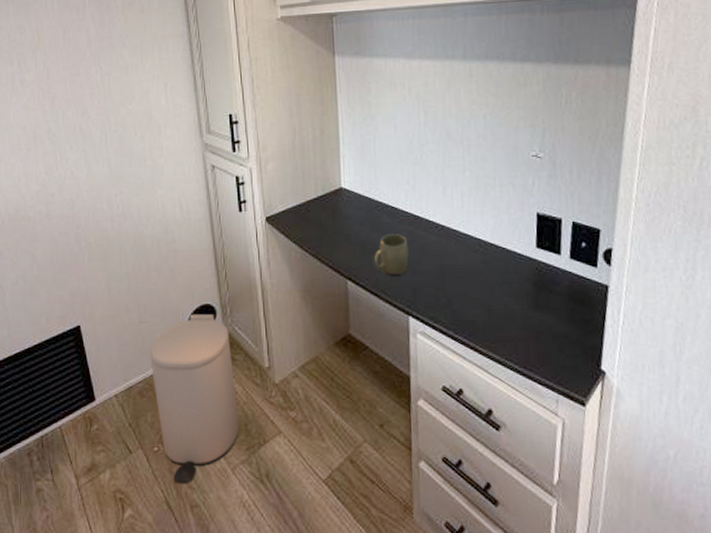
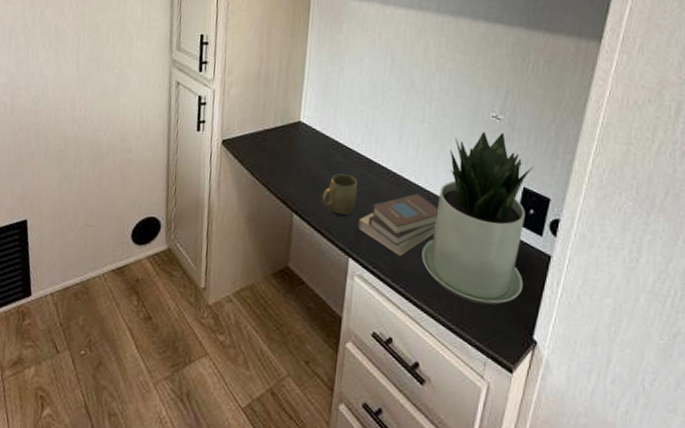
pedal bin: present [149,314,239,483] -> none [89,225,171,392]
books: none [413,243,492,308] -> present [358,193,438,257]
planter: none [480,170,585,344] -> present [421,132,533,306]

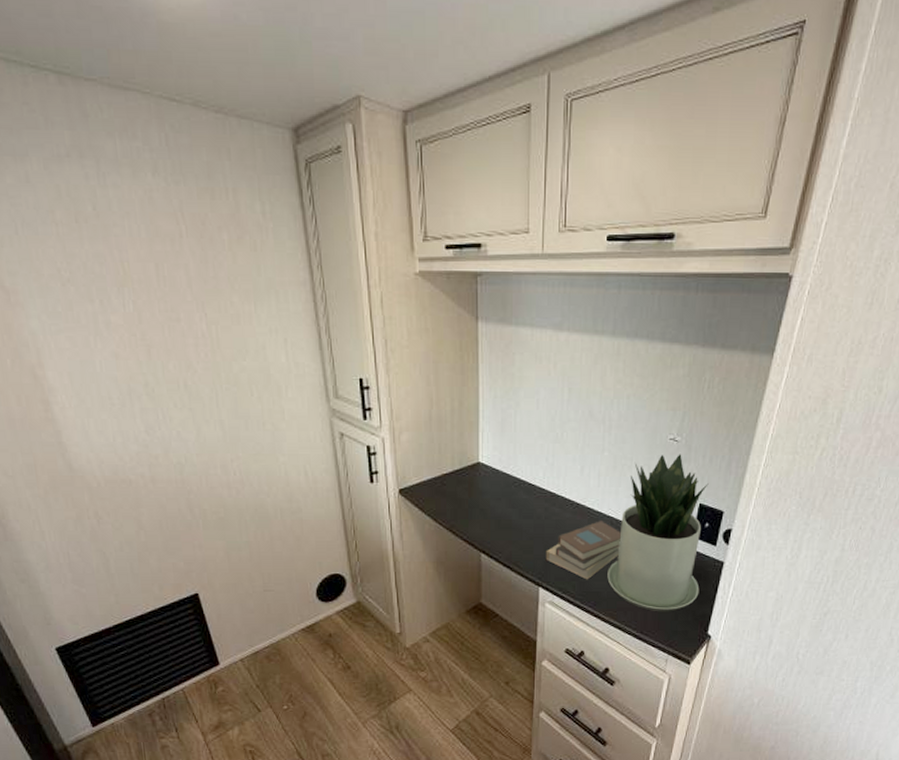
mug: present [322,173,358,216] -> none [508,510,543,549]

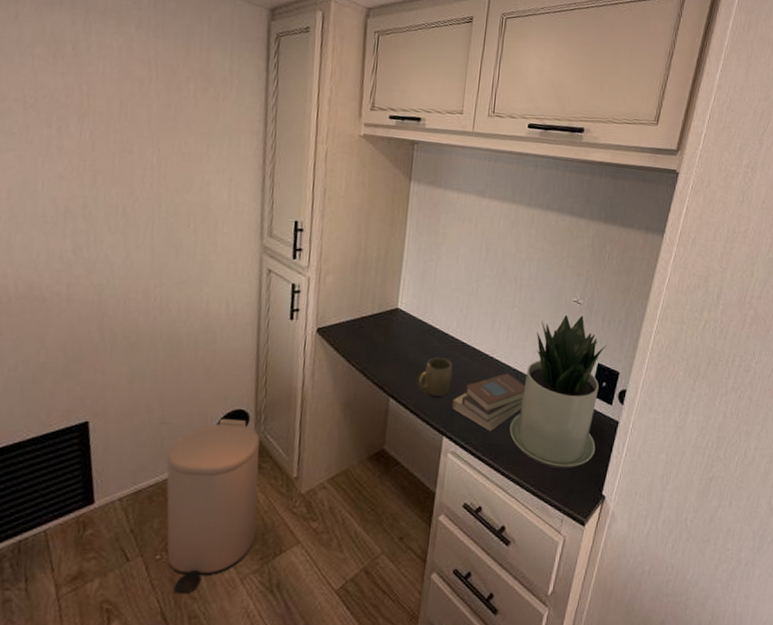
pedal bin: none [275,584,370,736] -> present [166,419,260,593]
mug: none [508,510,543,549] -> present [418,357,453,397]

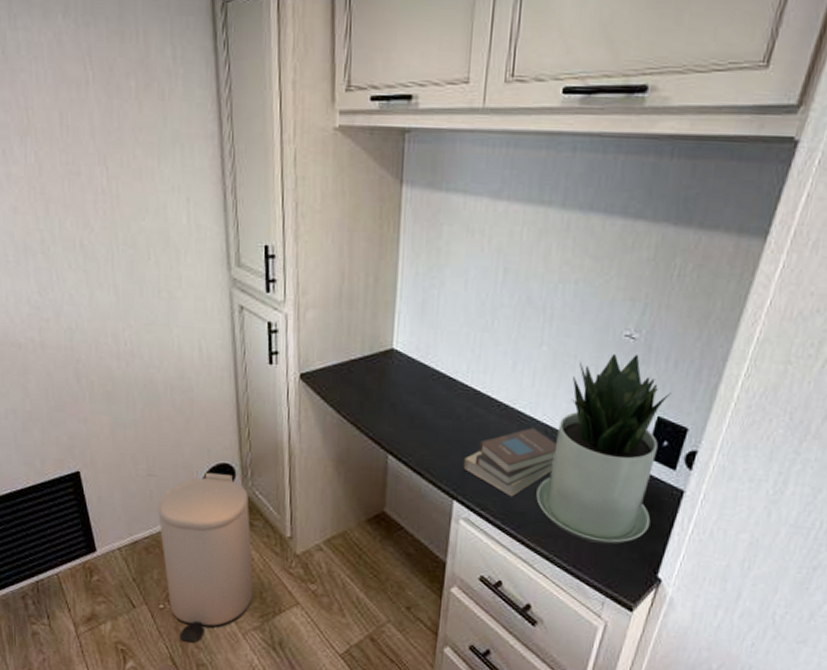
mug: present [418,357,453,397] -> none [421,408,463,455]

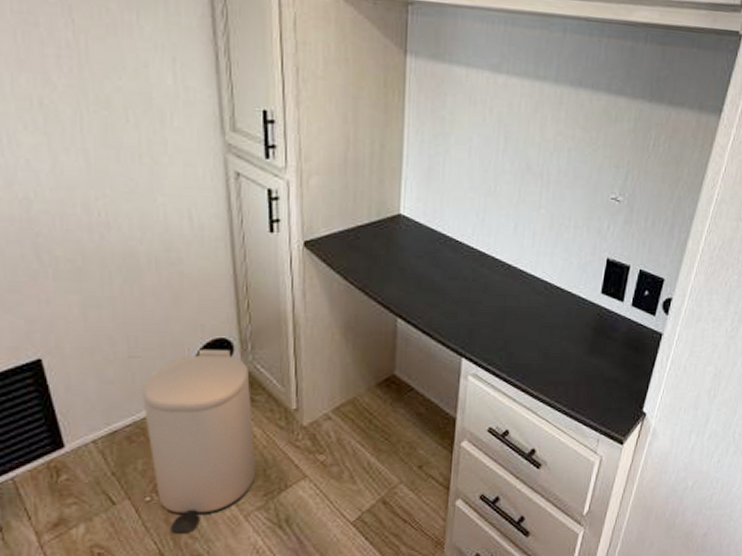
books: present [463,428,556,497] -> none [470,285,555,351]
planter: present [536,354,671,545] -> none [538,215,650,387]

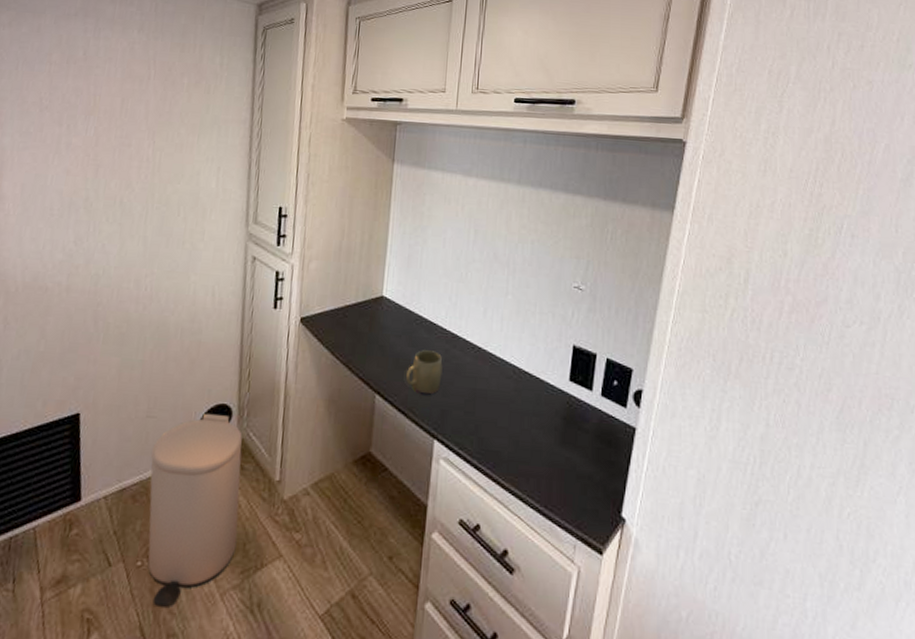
mug: none [429,270,470,315] -> present [405,350,443,394]

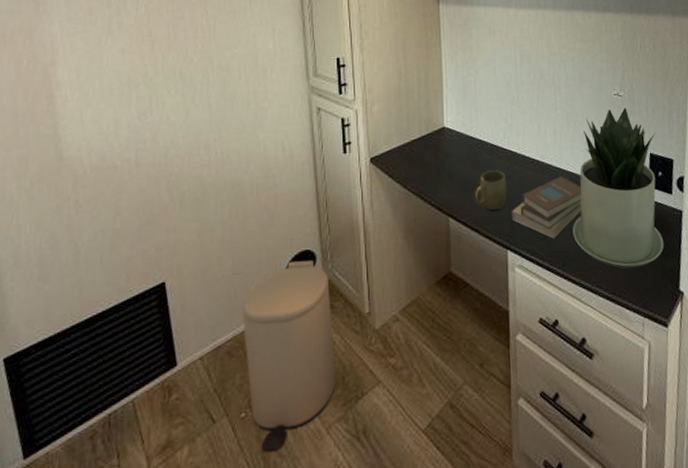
books: none [443,368,524,436] -> present [511,176,582,239]
planter: none [508,303,615,484] -> present [572,107,664,269]

